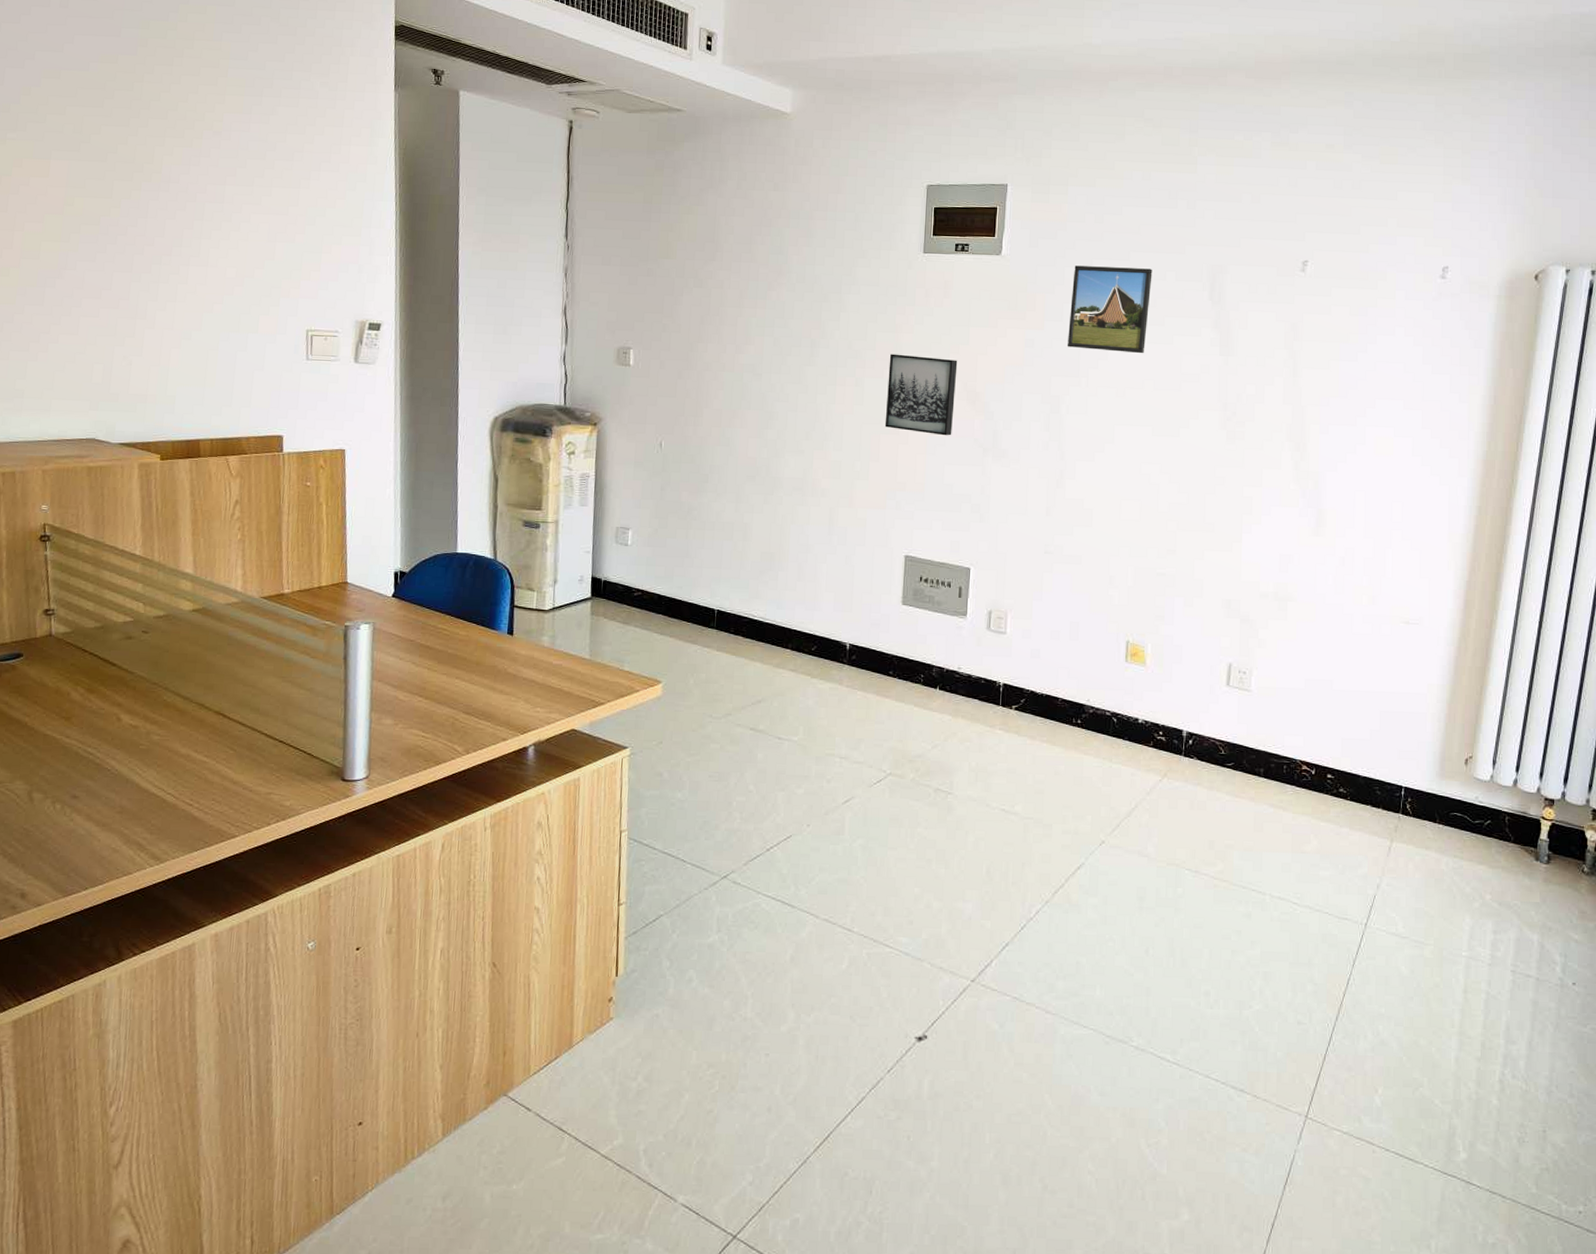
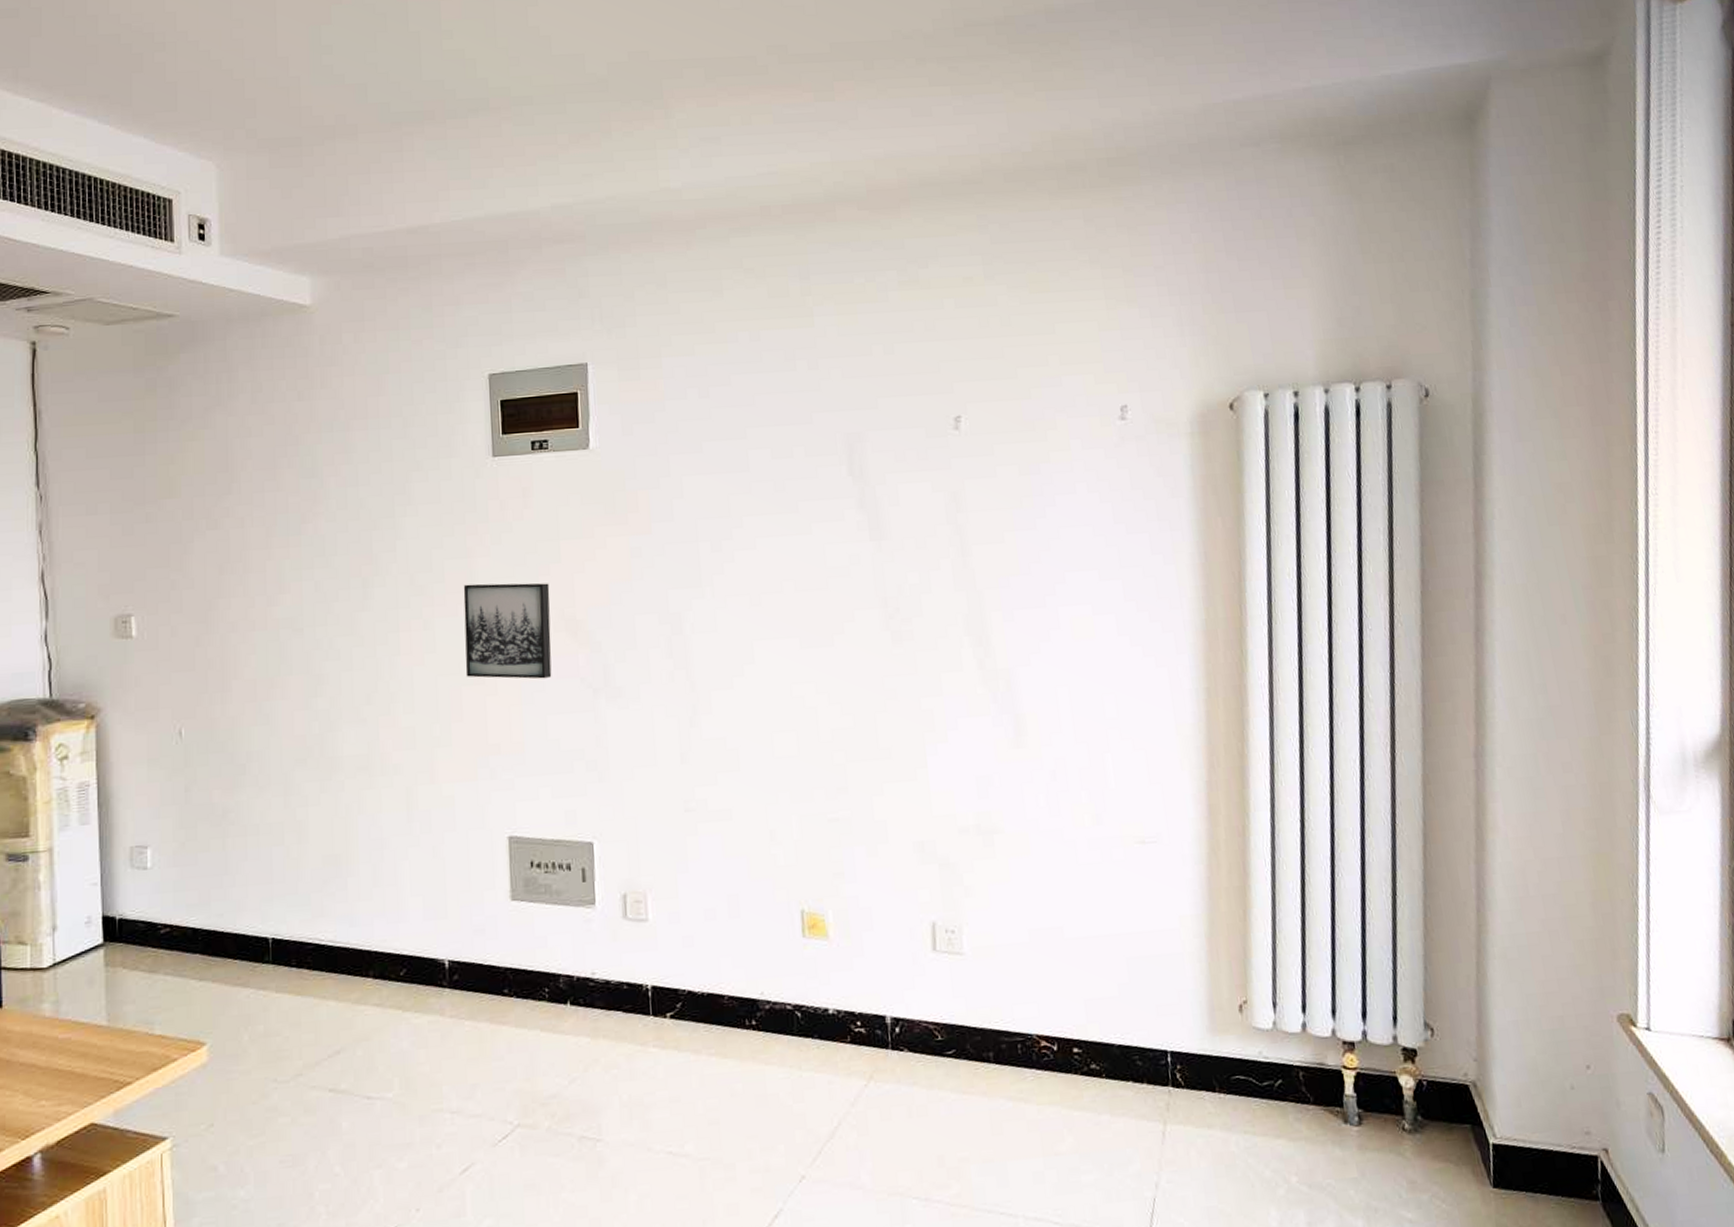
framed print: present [1067,265,1153,354] -> none [680,446,779,552]

